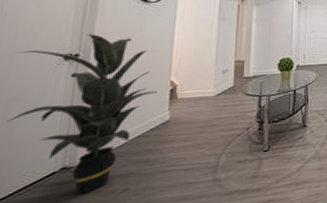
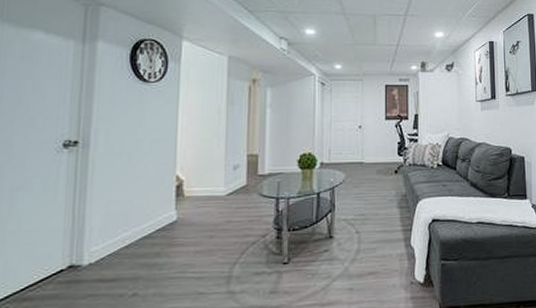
indoor plant: present [7,34,157,195] -> none [13,119,162,296]

